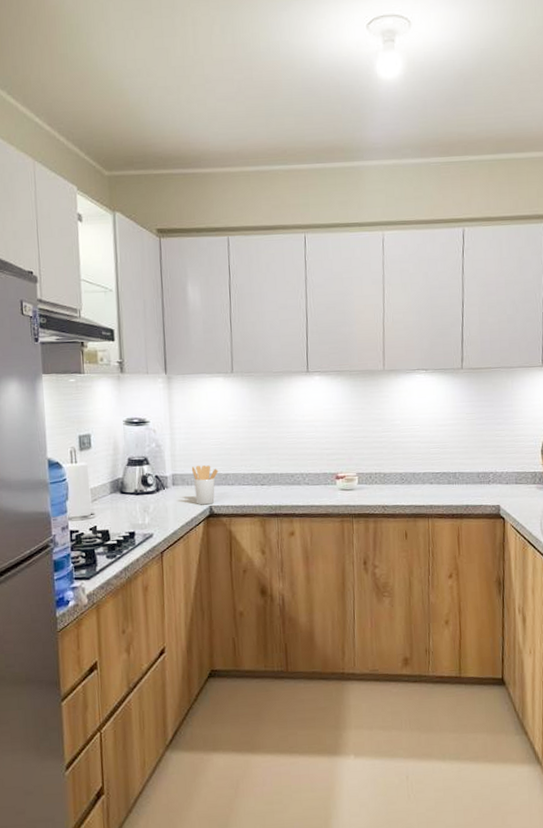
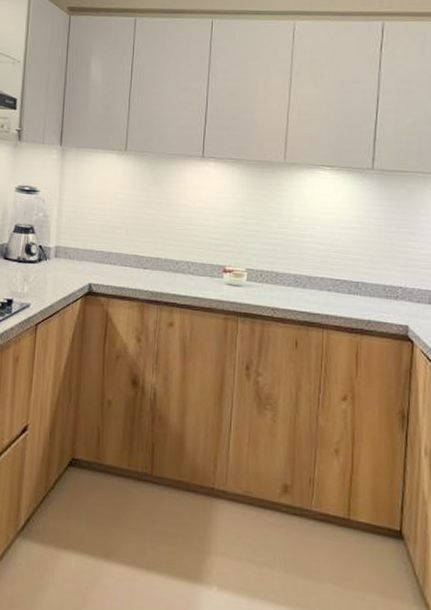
utensil holder: present [191,465,219,505] -> none [75,240,102,282]

